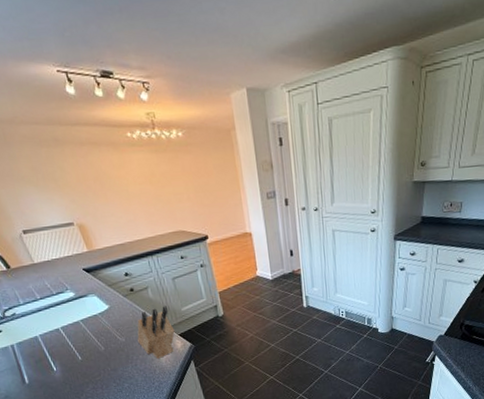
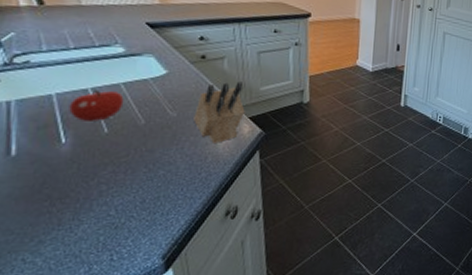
fruit: none [50,327,87,353] -> present [69,89,125,121]

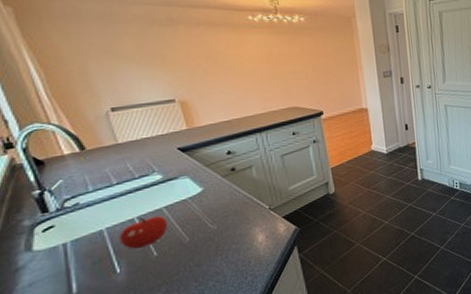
knife block: present [193,82,245,143] -> none [233,185,278,247]

